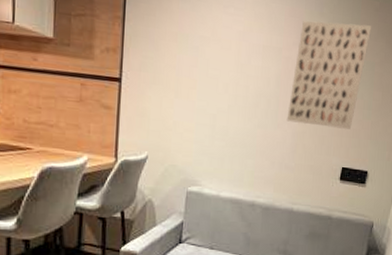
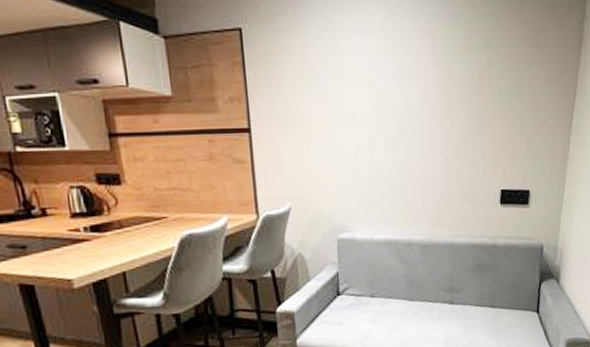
wall art: present [286,21,372,130] -> none [433,30,514,150]

